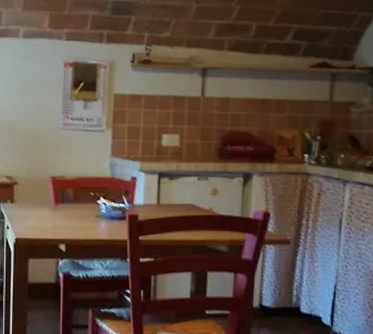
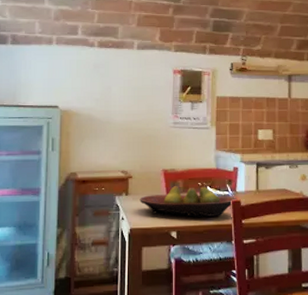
fruit bowl: none [26,195,135,231] -> present [140,186,238,217]

